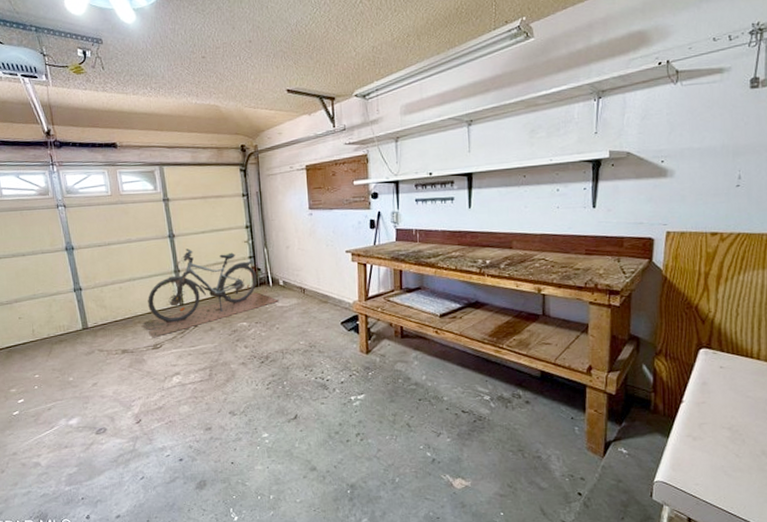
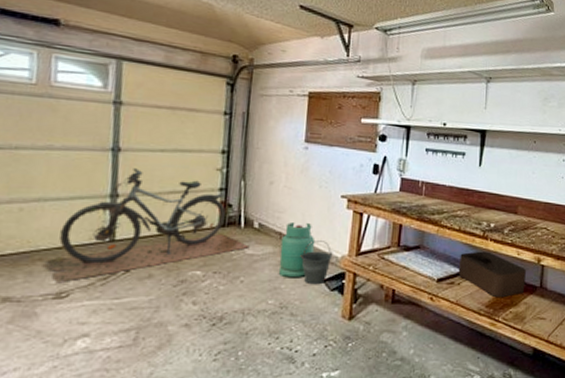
gas cylinder: none [302,276,330,324] -> present [278,221,316,280]
bucket: none [319,290,346,327] -> present [300,240,333,285]
storage bin: none [459,286,527,328] -> present [458,251,526,298]

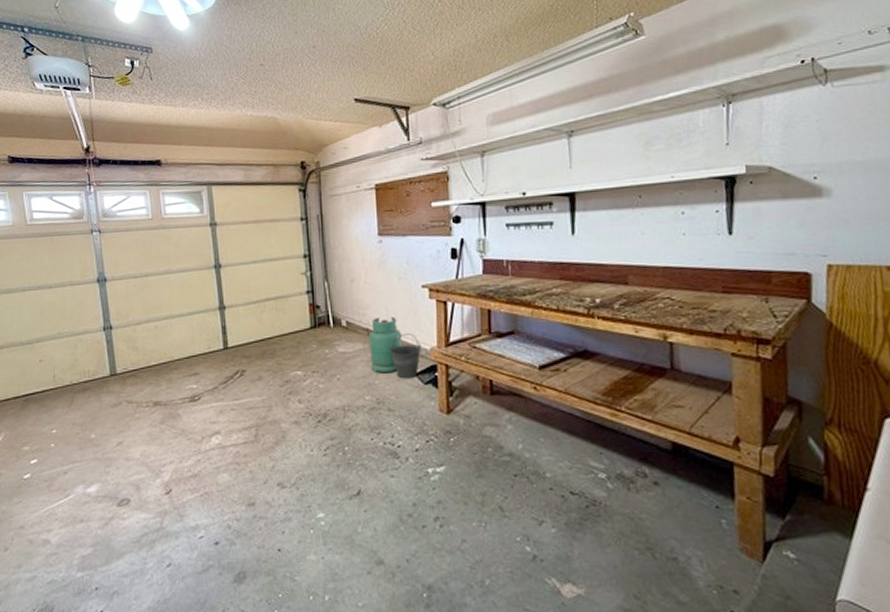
bicycle: present [42,168,250,282] -> none [178,281,341,387]
storage bin: present [458,251,526,298] -> none [562,331,651,384]

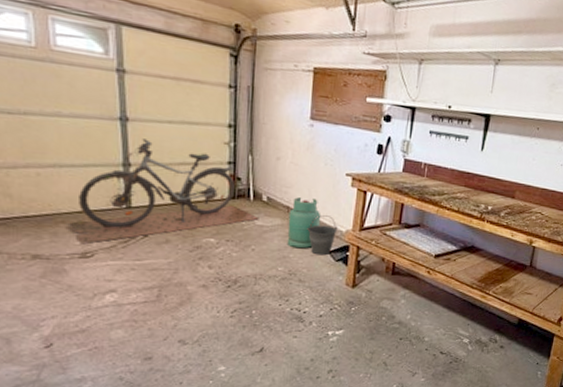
bicycle: none [178,281,341,387] -> present [65,139,259,244]

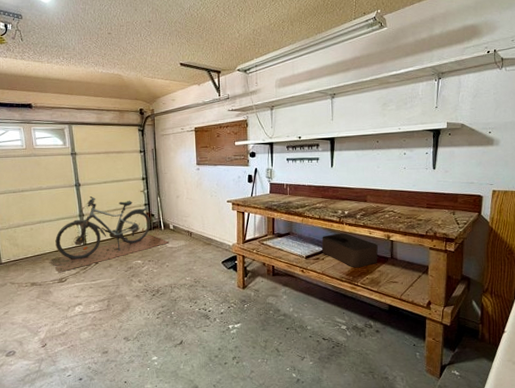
gas cylinder: present [287,196,322,250] -> none [189,222,213,263]
bucket: present [307,215,338,256] -> none [204,234,226,266]
storage bin: none [454,231,518,274] -> present [321,233,378,268]

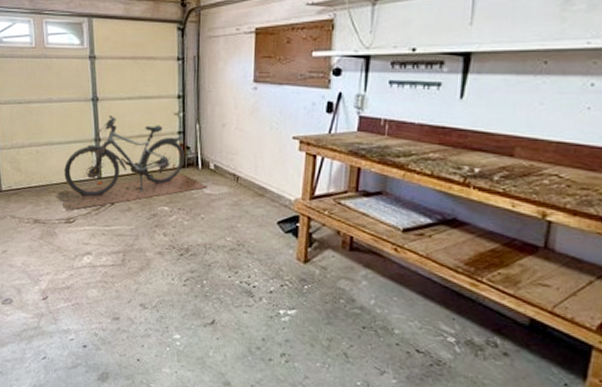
storage bin: present [321,233,378,268] -> none [429,200,524,256]

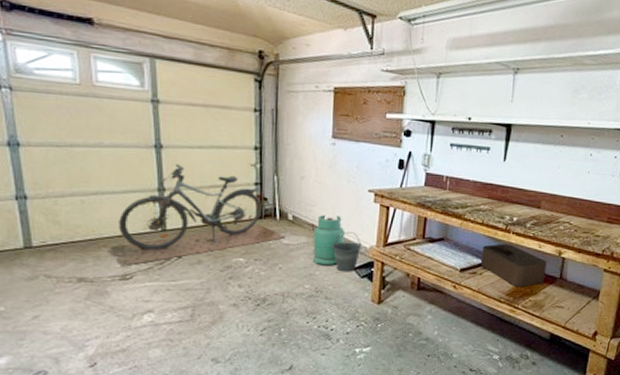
gas cylinder: none [234,163,268,220] -> present [312,214,346,267]
bucket: none [254,182,286,226] -> present [332,232,362,272]
storage bin: none [429,200,524,256] -> present [480,243,547,288]

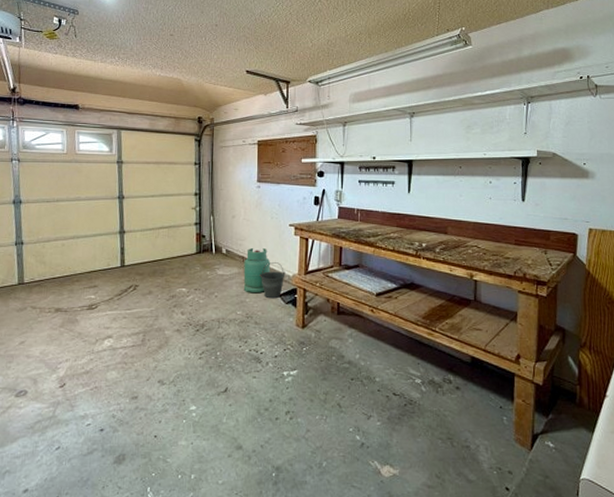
bicycle: present [107,164,286,266] -> none [79,211,220,297]
storage bin: present [480,243,547,288] -> none [394,268,459,310]

